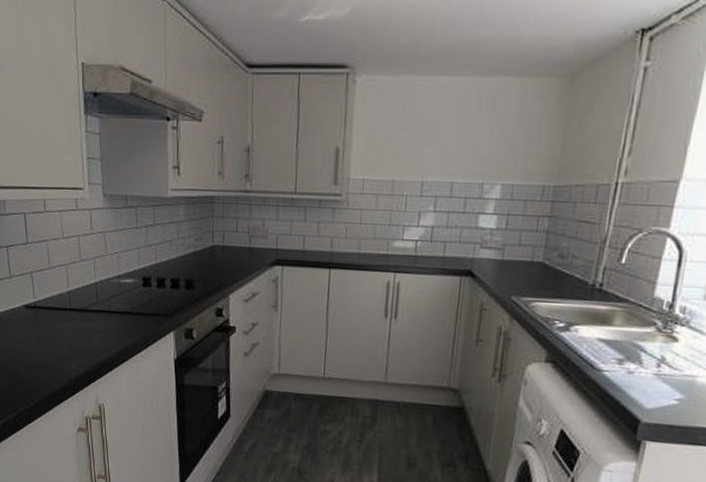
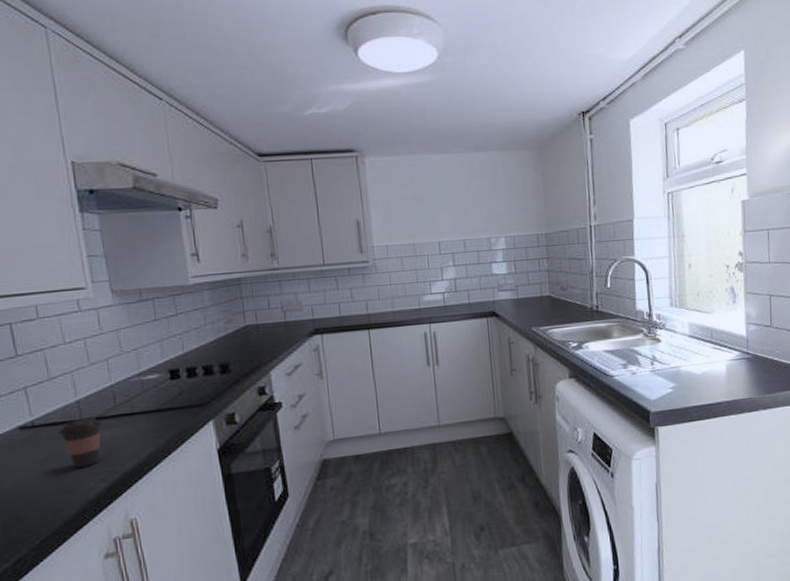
coffee cup: none [52,307,85,351] -> present [57,417,102,468]

